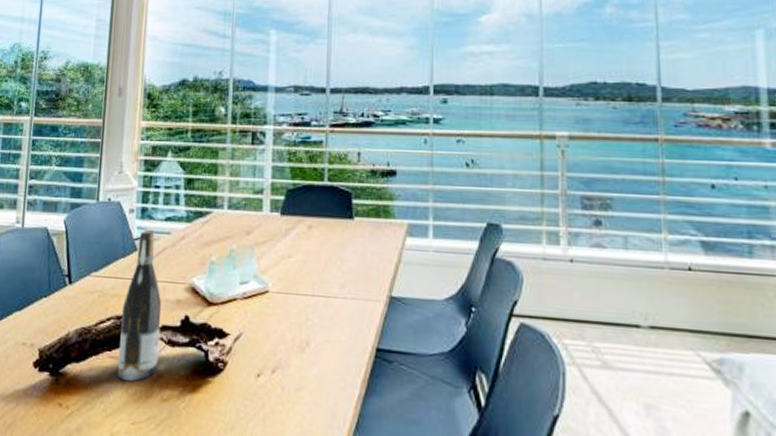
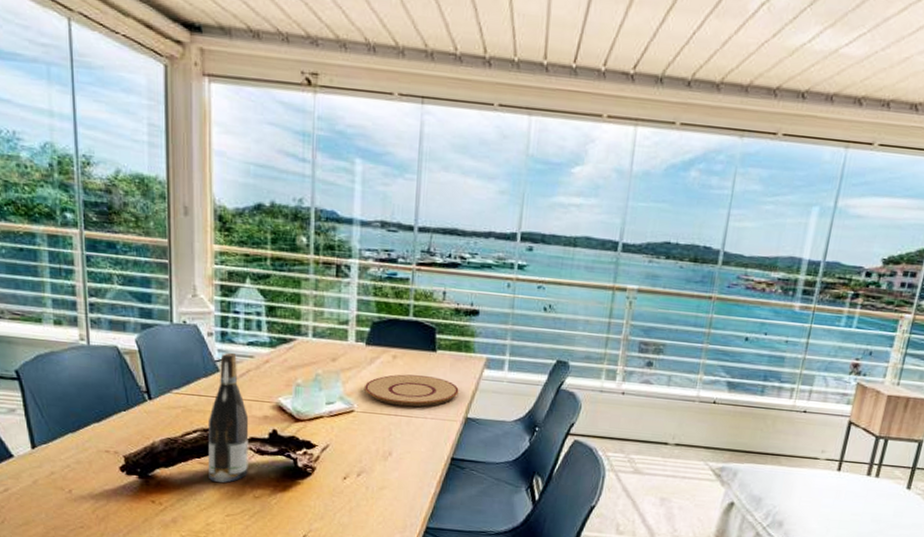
plate: none [280,246,380,285] -> present [365,374,459,407]

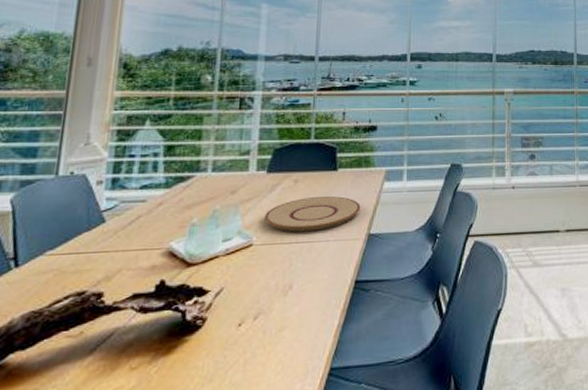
wine bottle: present [209,353,249,483] -> none [76,200,134,358]

